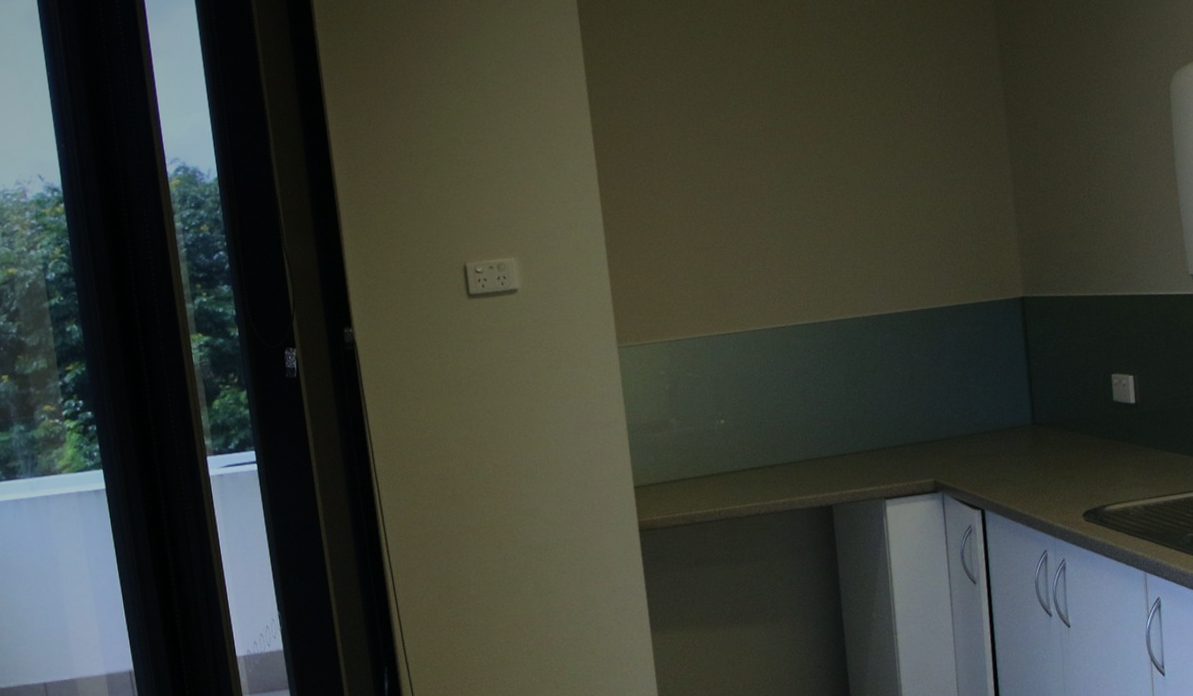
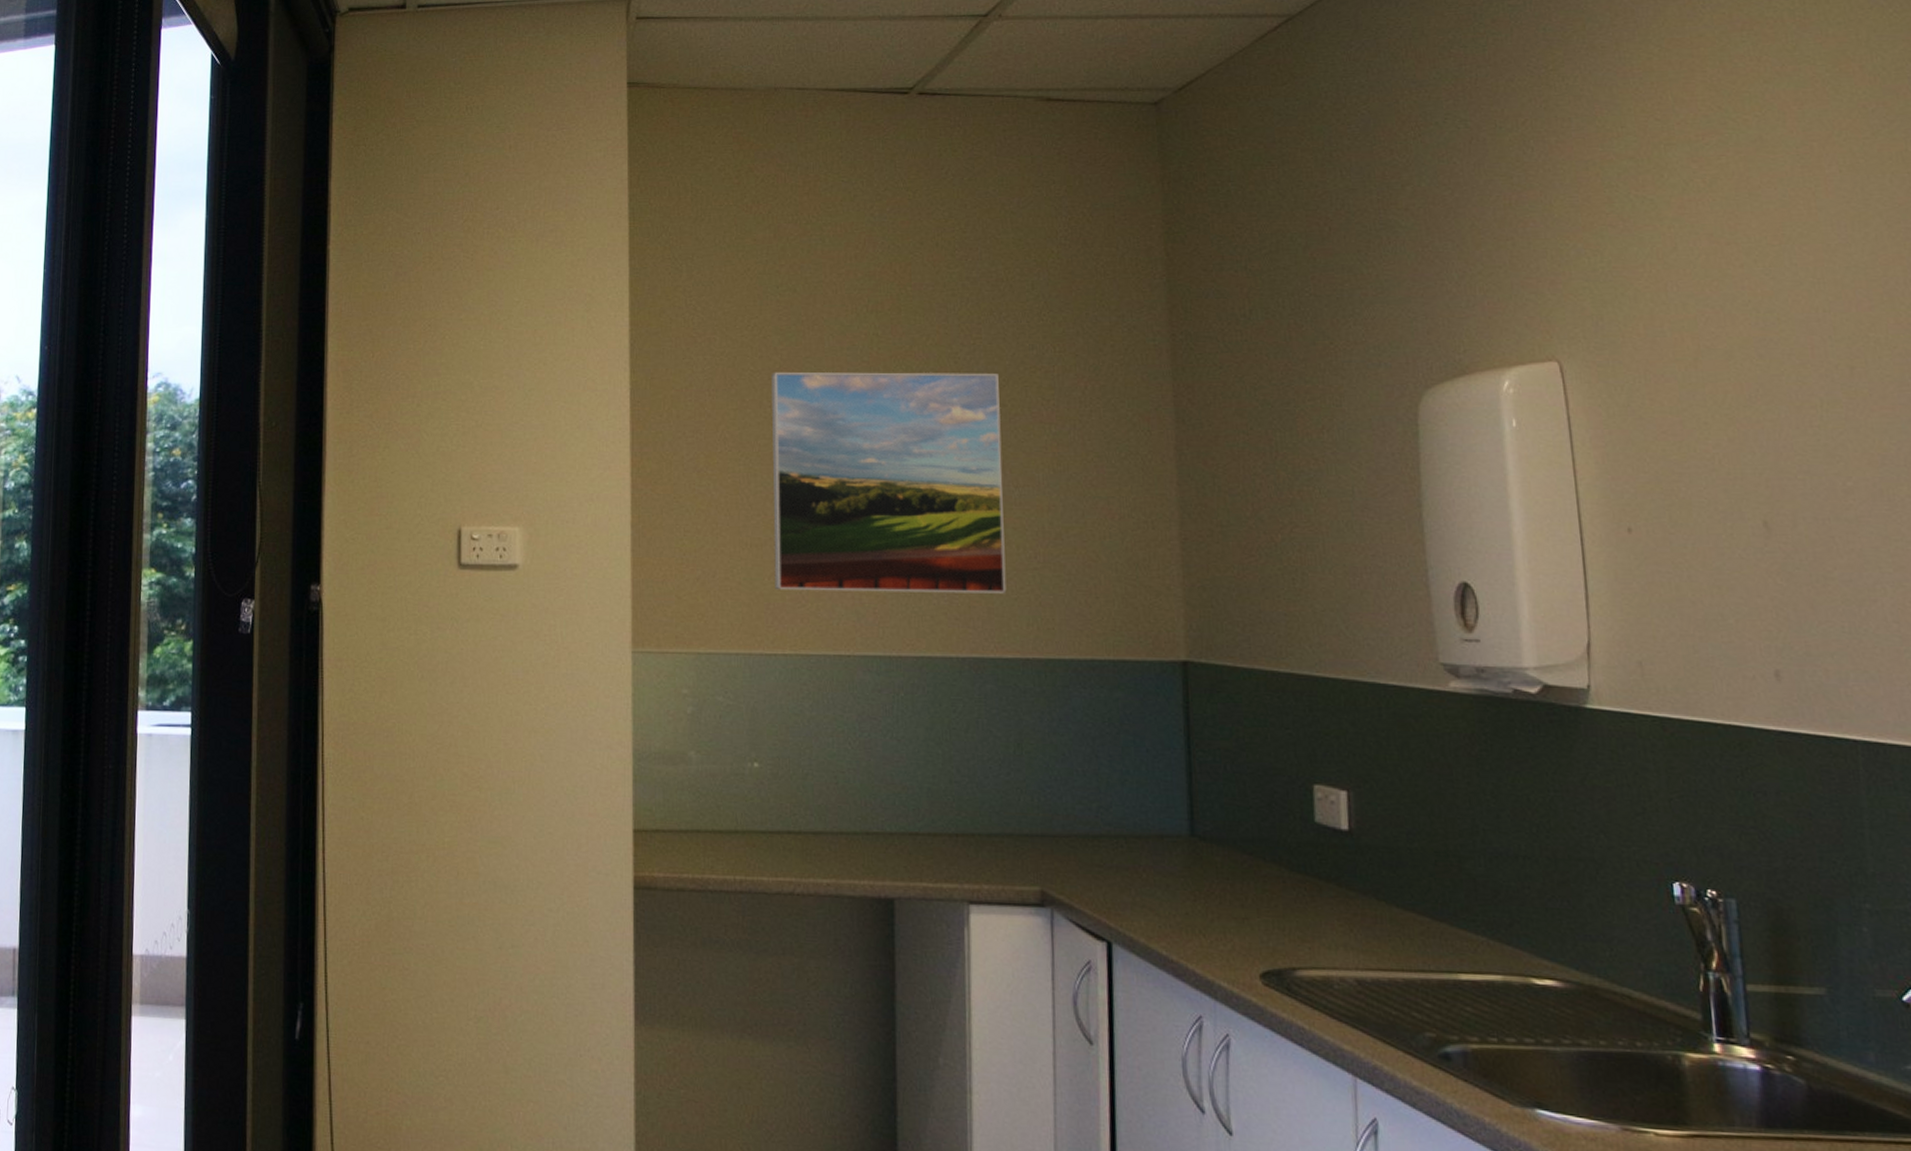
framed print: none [704,89,895,283] -> present [771,371,1007,594]

